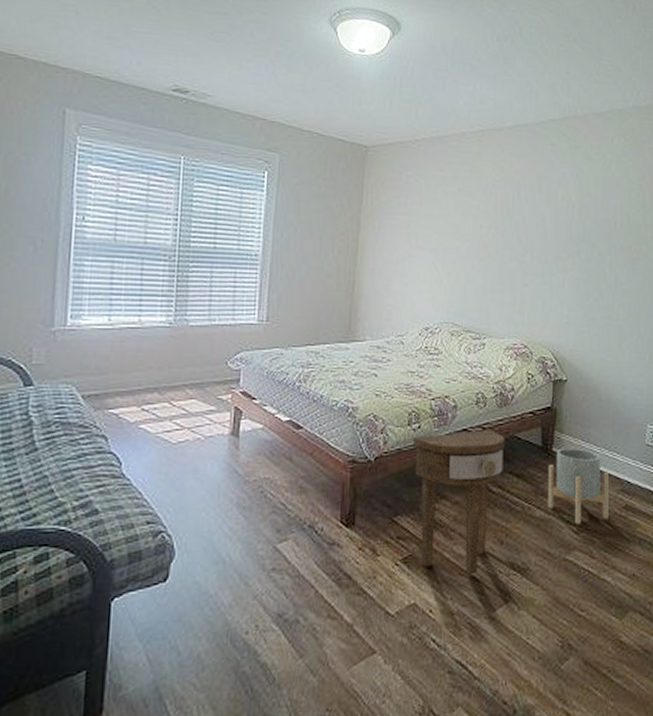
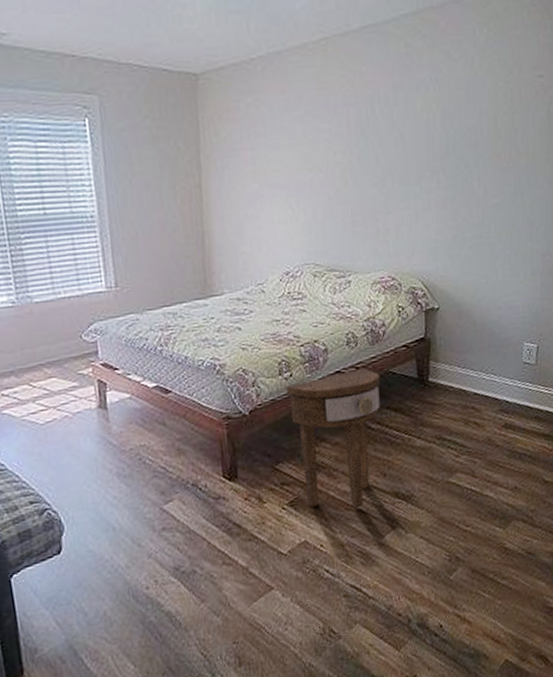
planter: present [547,448,609,525] -> none [425,375,489,449]

